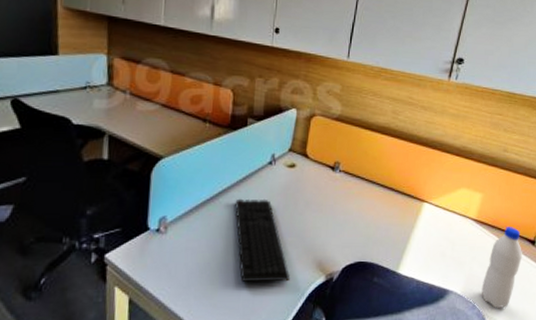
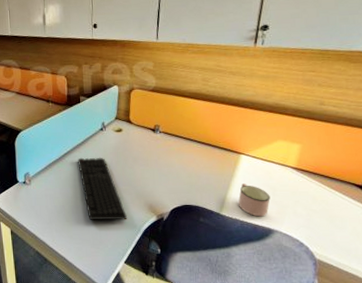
mug: none [416,236,449,276] -> present [238,184,270,217]
water bottle: present [481,227,523,309] -> none [308,173,351,248]

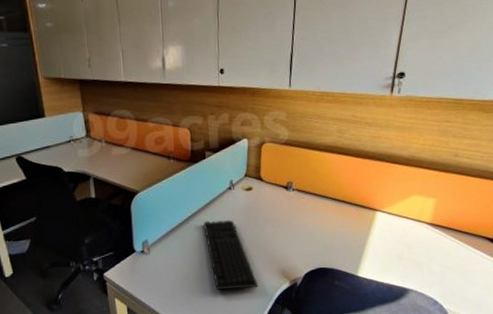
mug: present [238,184,270,217] -> none [374,242,406,277]

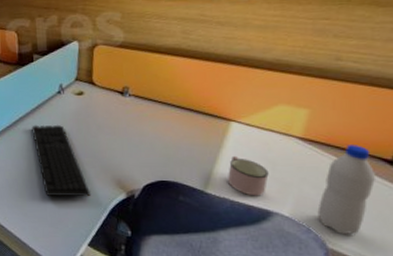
mug: none [374,242,406,277] -> present [228,156,269,196]
water bottle: none [441,227,483,304] -> present [317,145,377,235]

